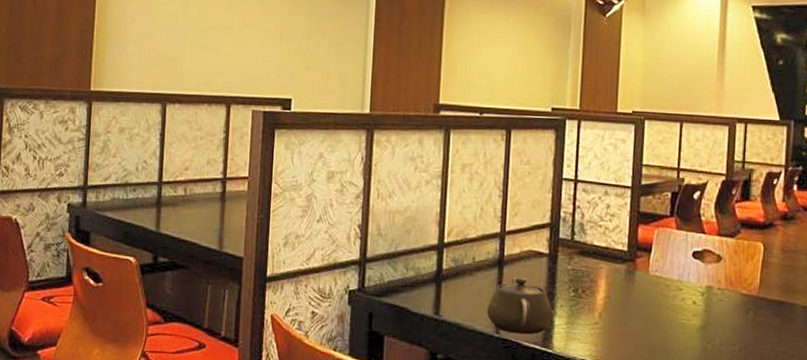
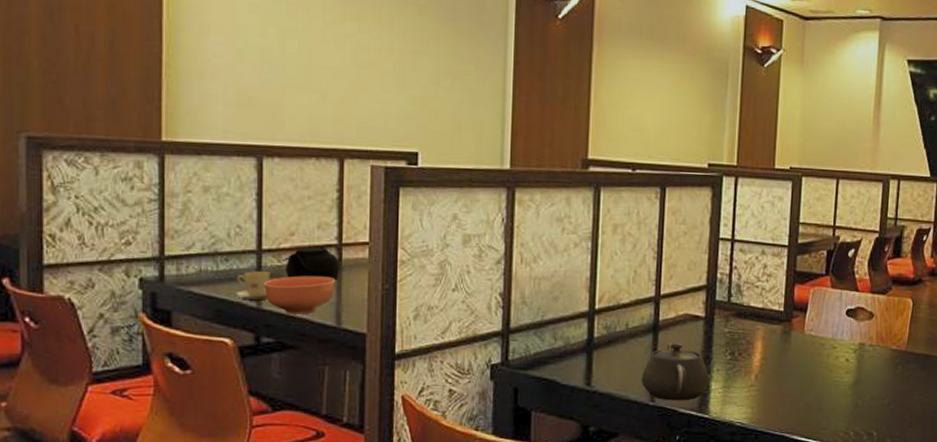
teacup: none [140,200,168,225] -> present [235,271,270,301]
bowl: none [161,205,220,239] -> present [263,275,336,315]
teapot: none [178,179,224,210] -> present [283,245,341,281]

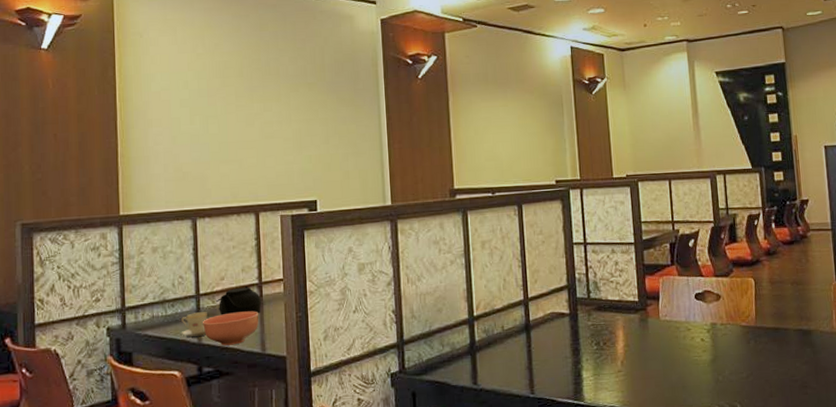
teapot: present [642,342,709,401] -> none [521,338,580,392]

